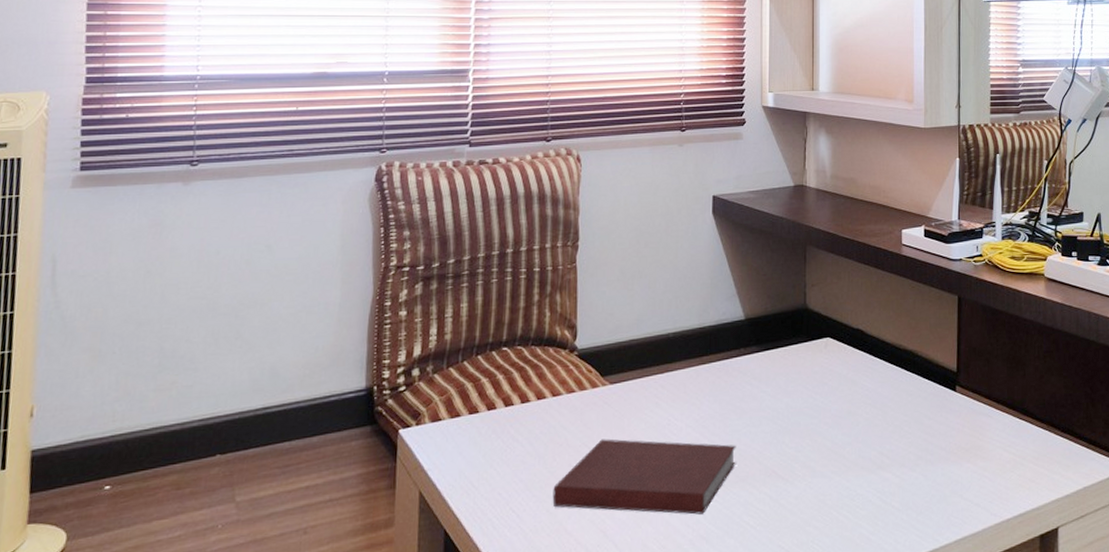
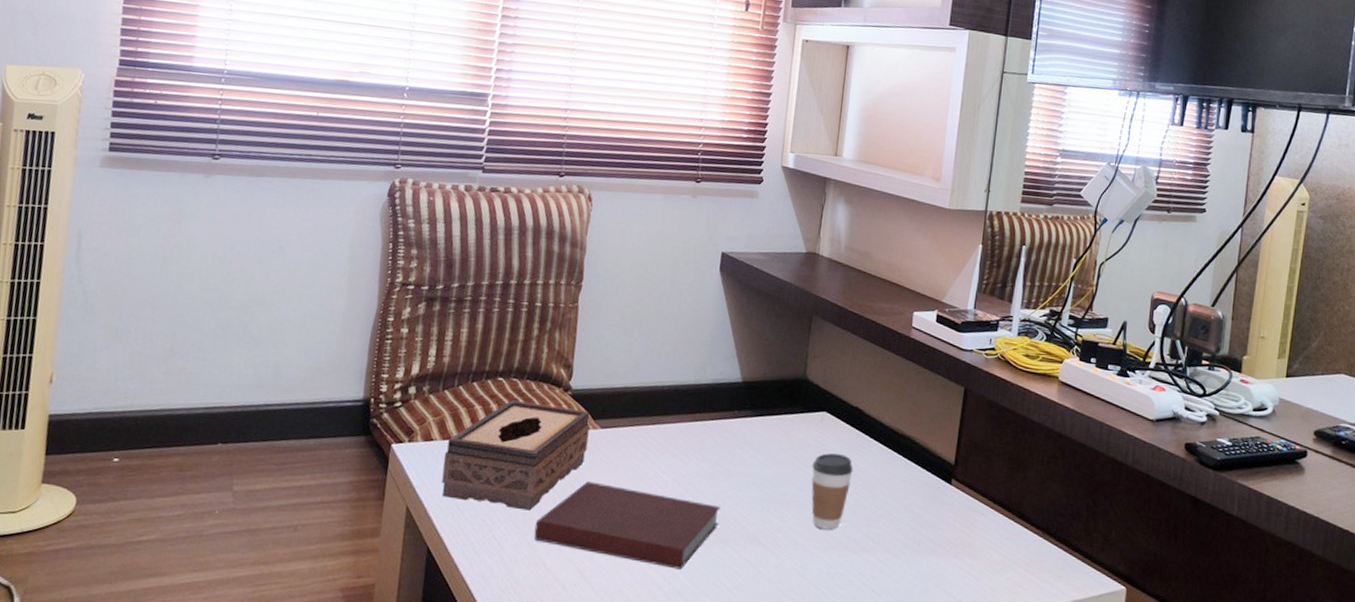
tissue box: none [453,368,599,478] -> present [441,400,590,511]
coffee cup: none [821,377,861,453] -> present [811,453,854,530]

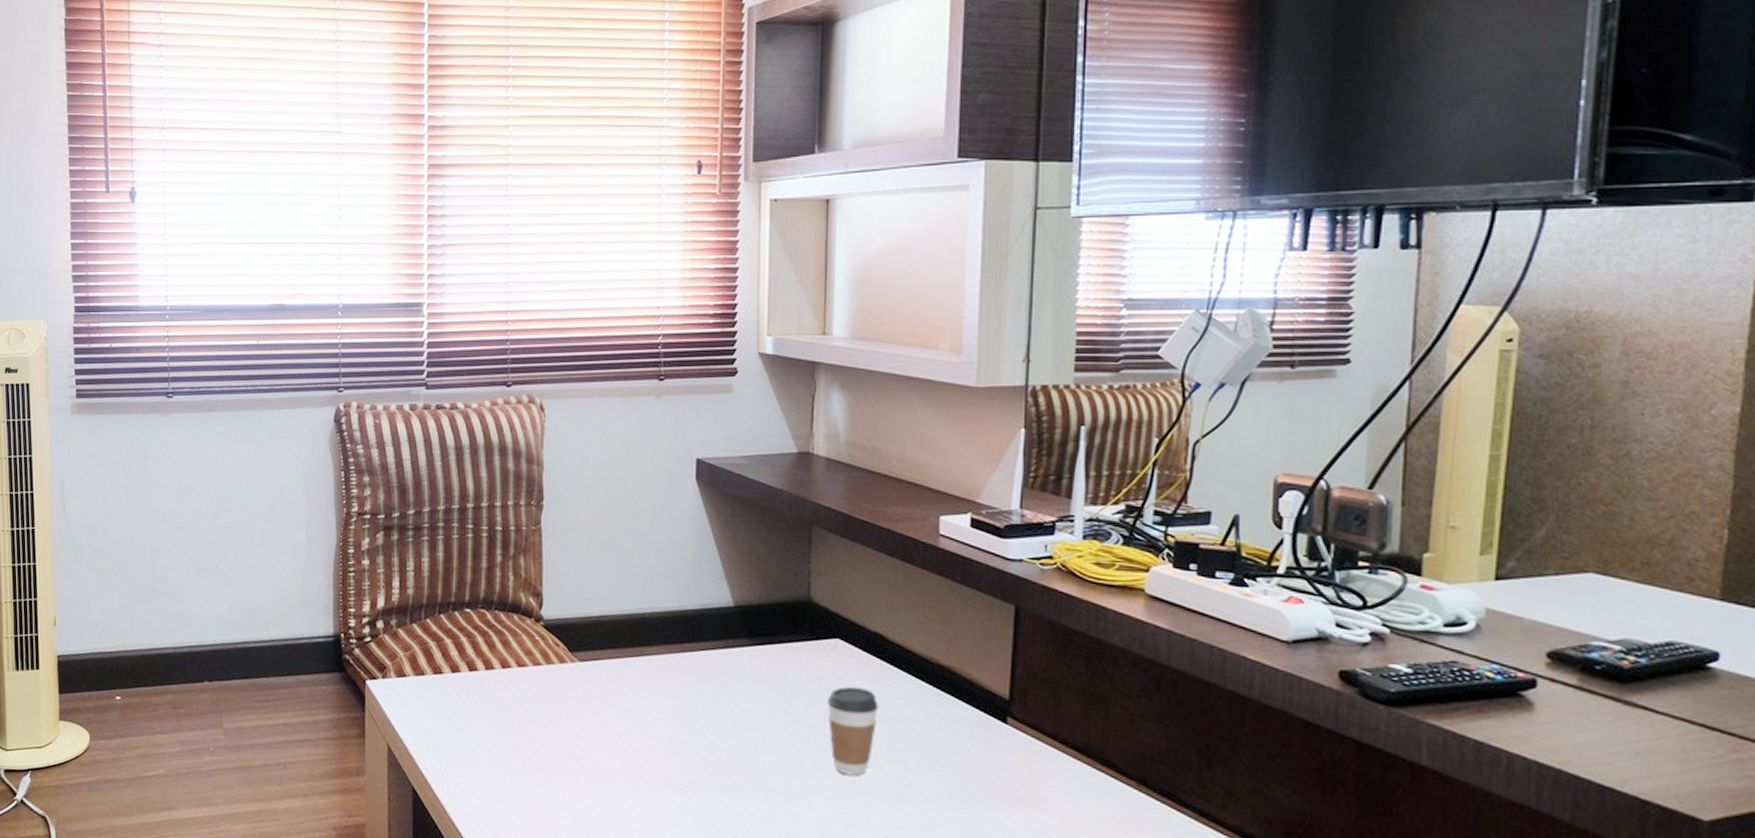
tissue box: present [441,400,590,511] -> none [419,632,567,751]
notebook: present [534,481,721,569] -> none [519,719,722,817]

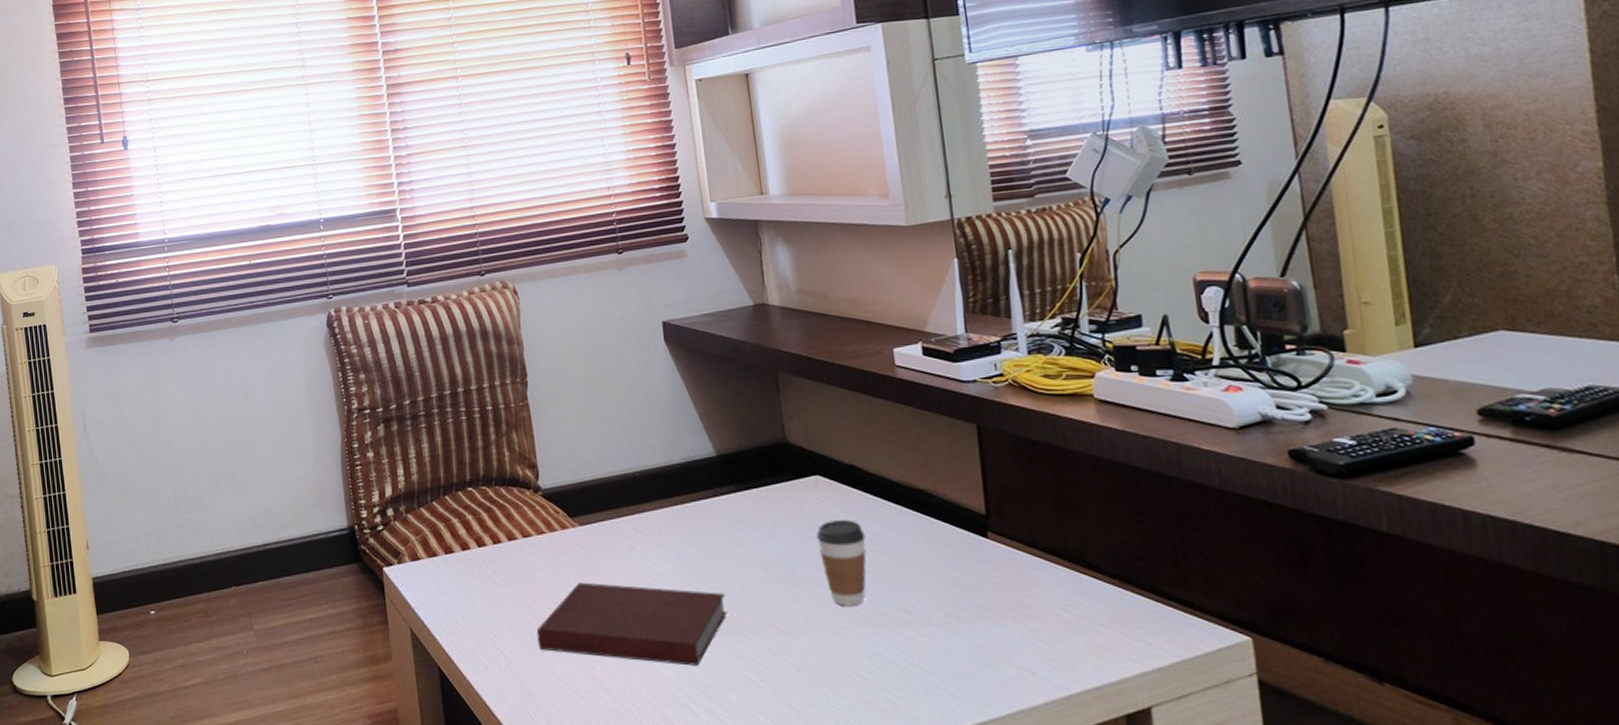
notebook: none [519,719,722,817] -> present [536,582,727,666]

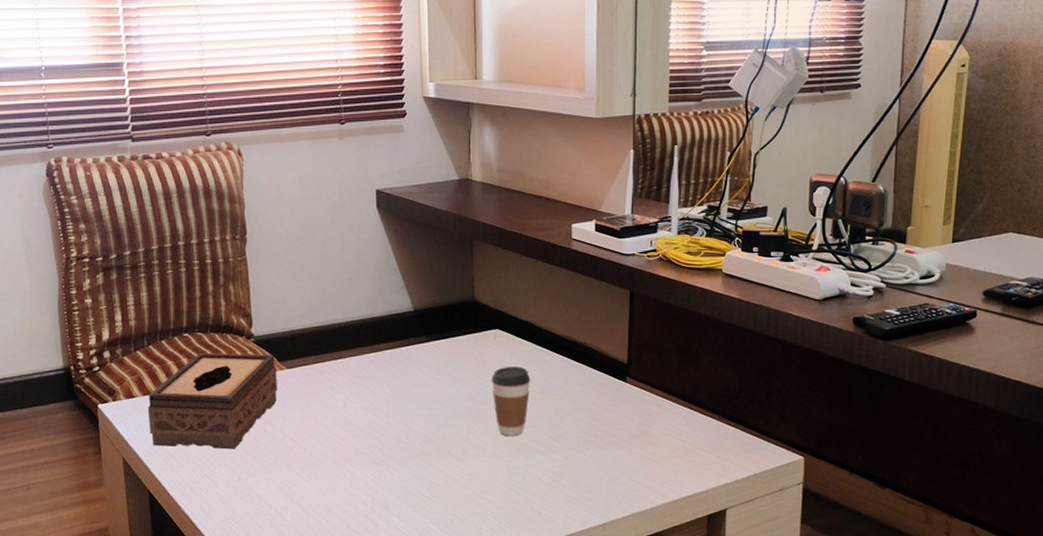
tissue box: none [433,508,571,620] -> present [147,352,278,450]
notebook: present [536,582,727,666] -> none [242,417,411,486]

